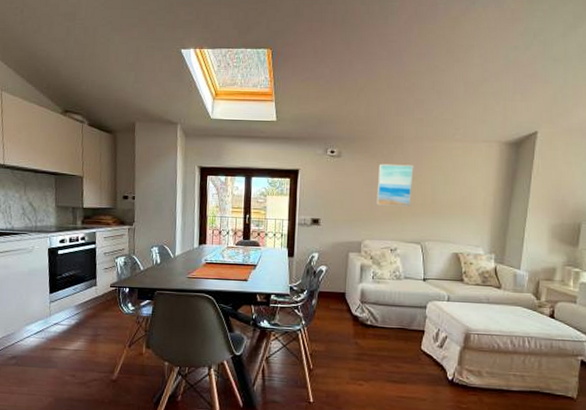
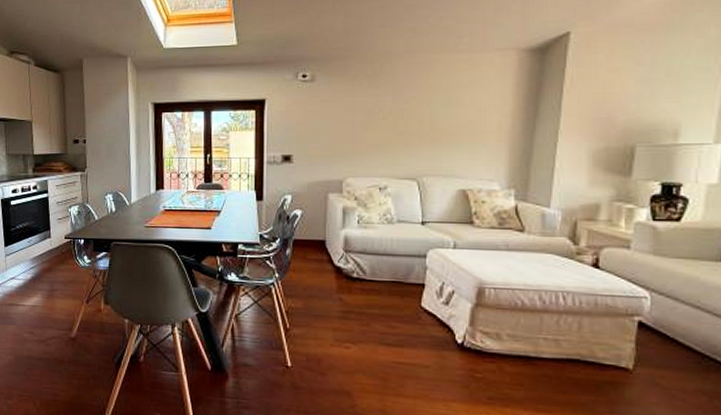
wall art: present [376,163,414,207] -> none [360,85,406,136]

